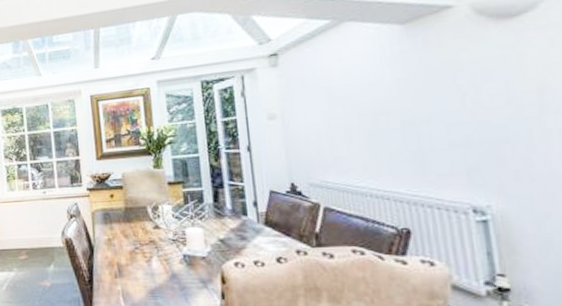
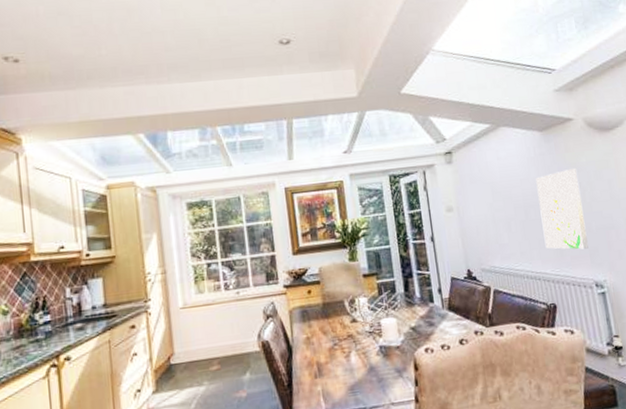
wall art: none [391,68,465,167] -> present [536,169,589,250]

